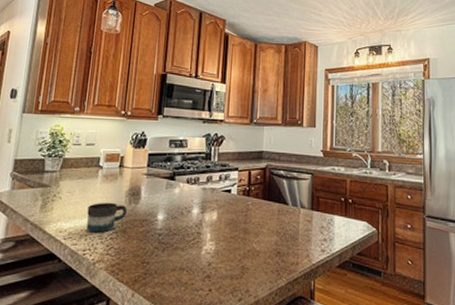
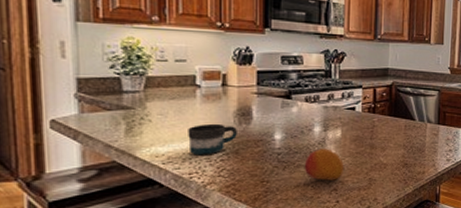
fruit: none [181,231,219,266] -> present [304,149,345,181]

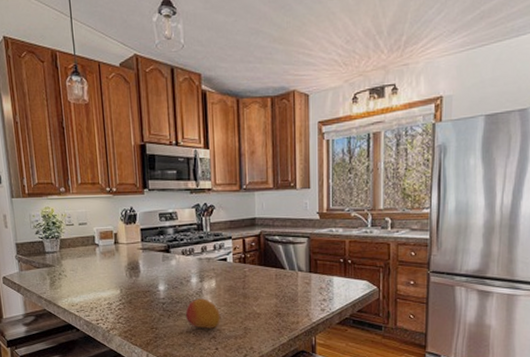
mug: present [188,123,237,155] -> none [92,277,129,305]

